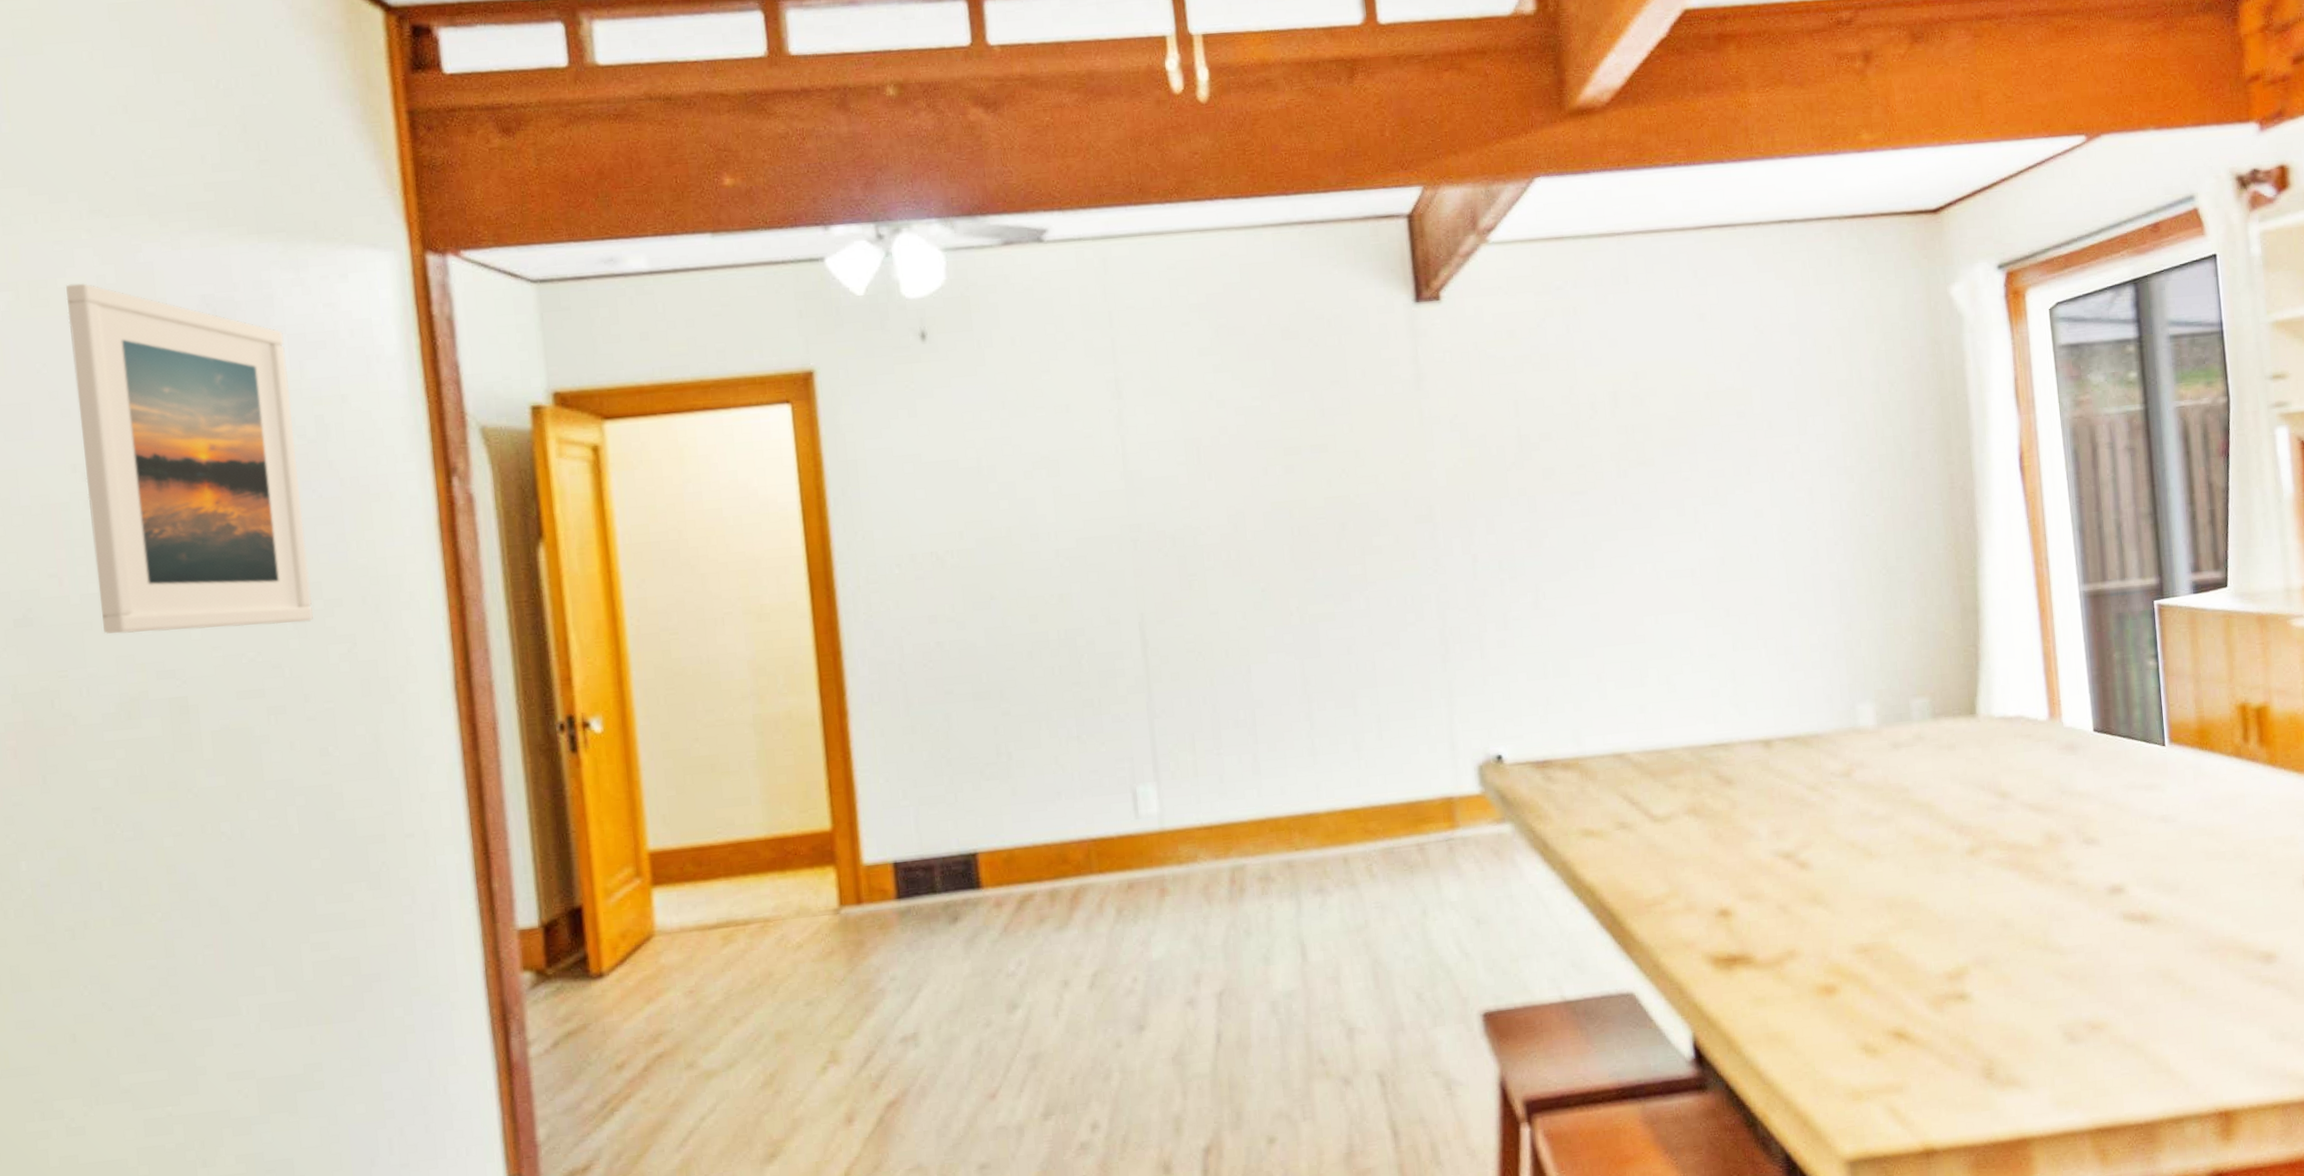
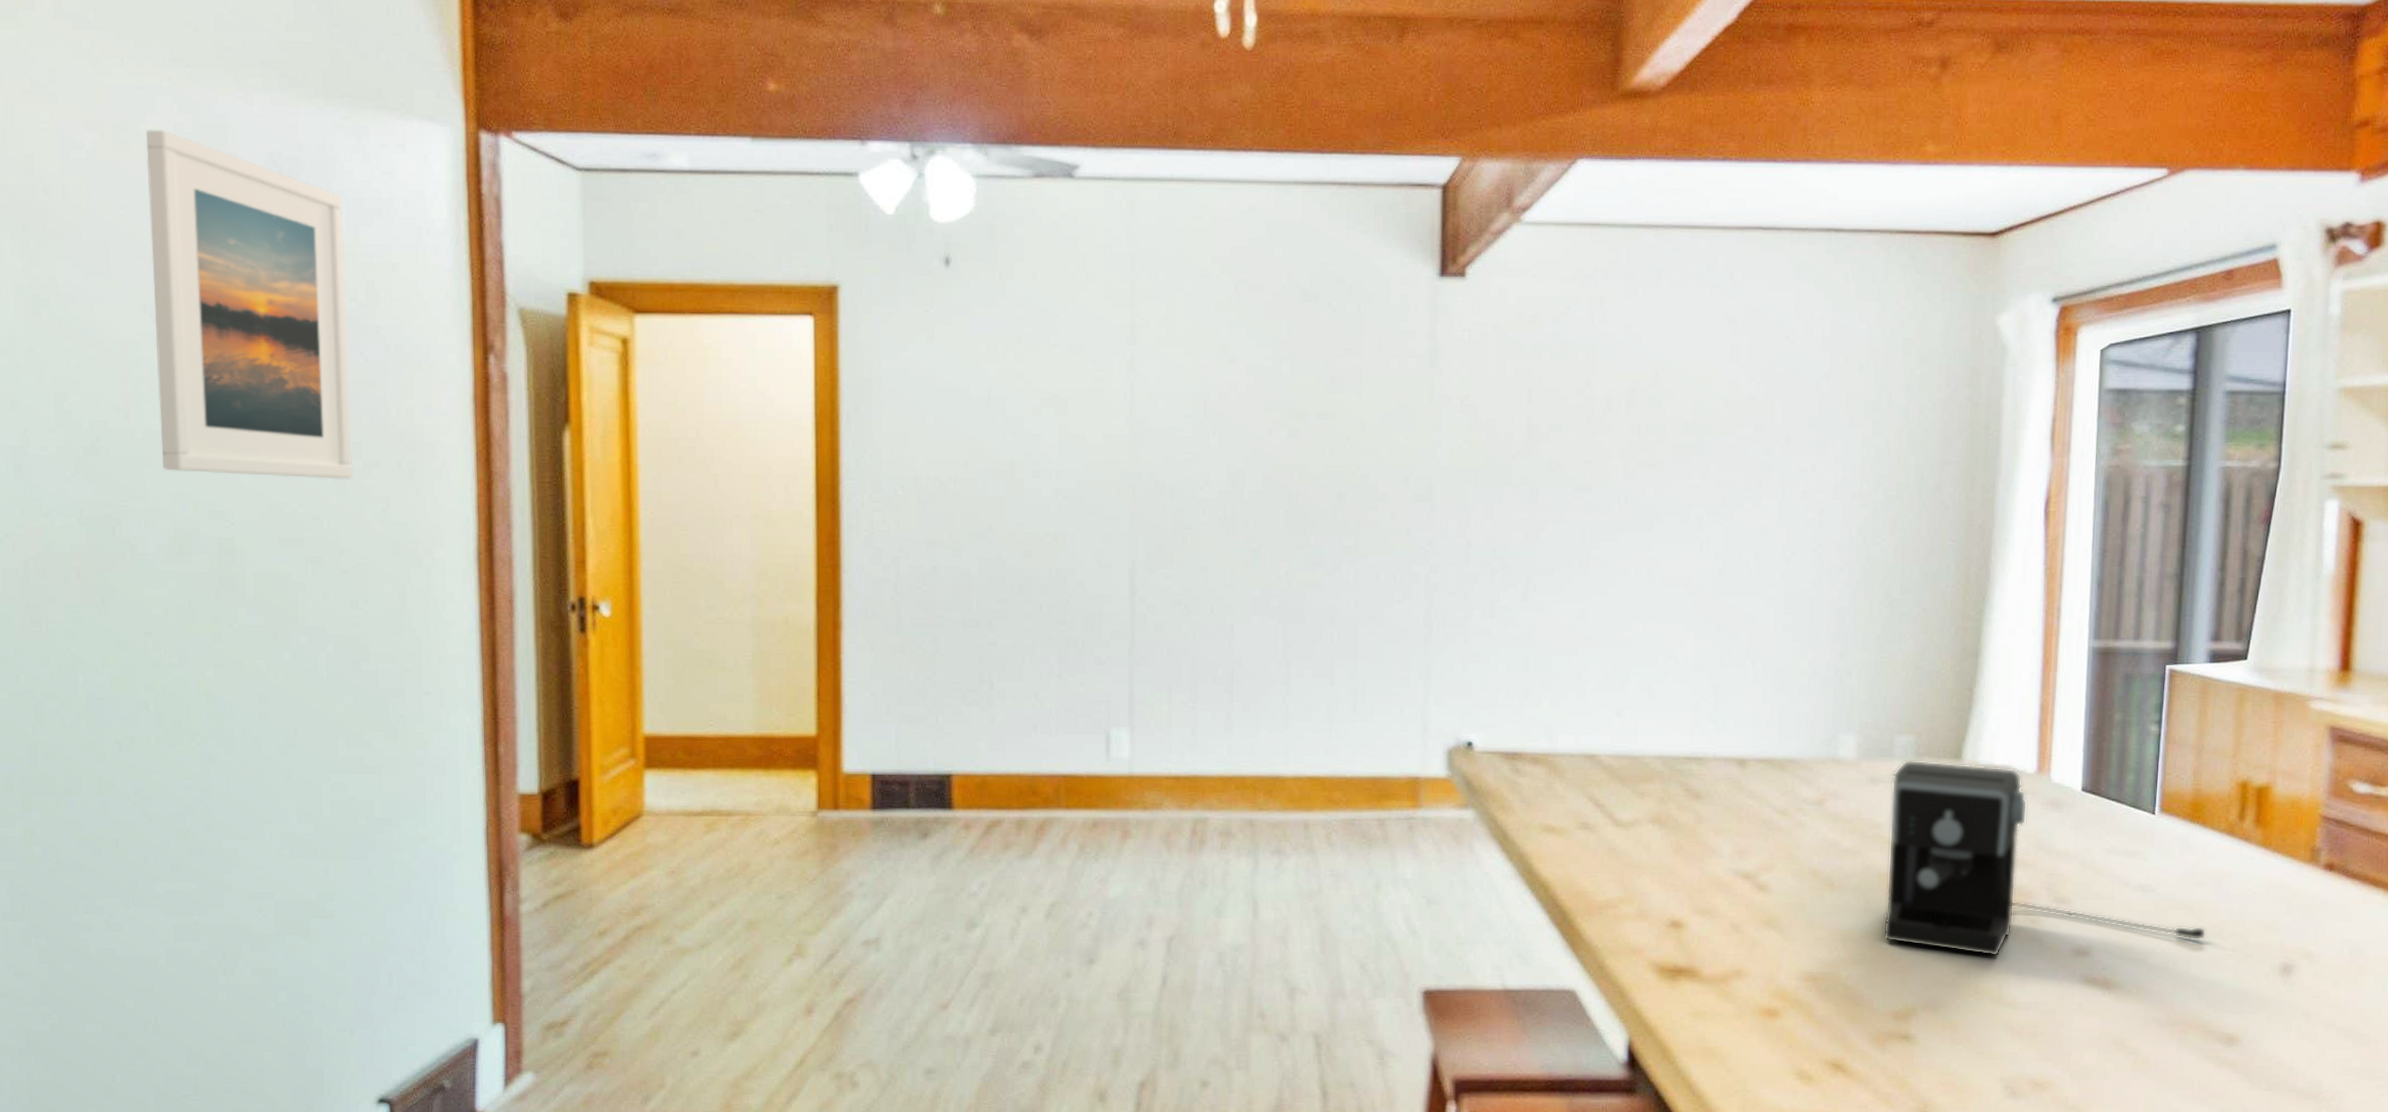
coffee maker: none [1912,717,2231,906] -> present [1882,760,2207,957]

